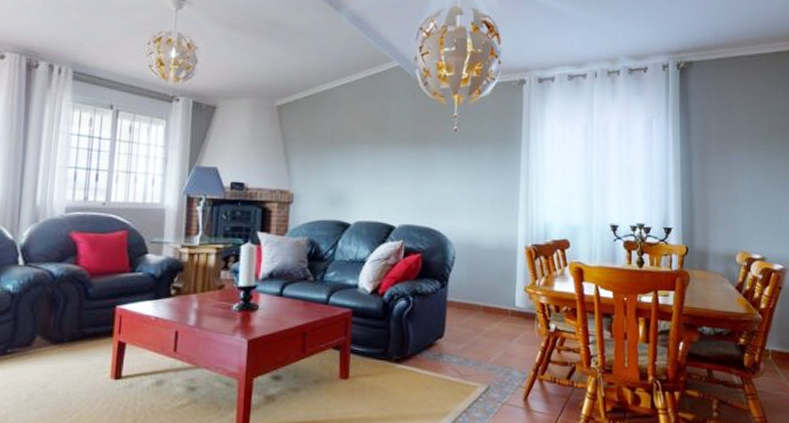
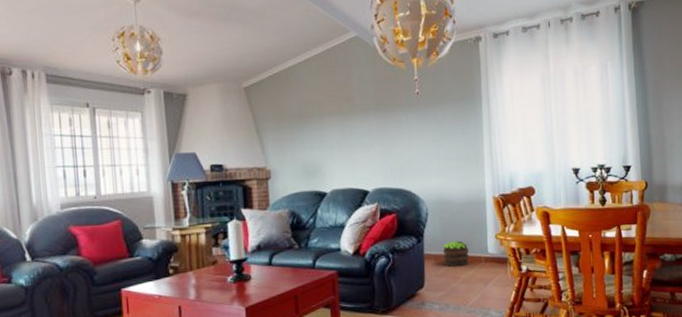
potted plant: none [467,289,496,318] -> present [442,241,470,267]

